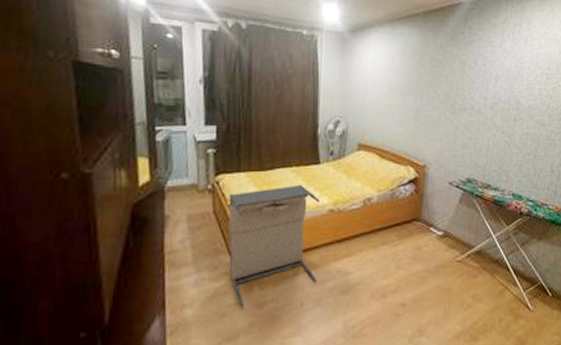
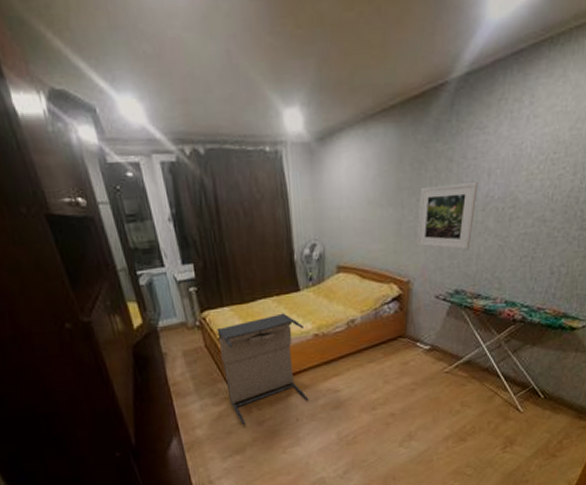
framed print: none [433,83,487,143] -> present [416,181,478,251]

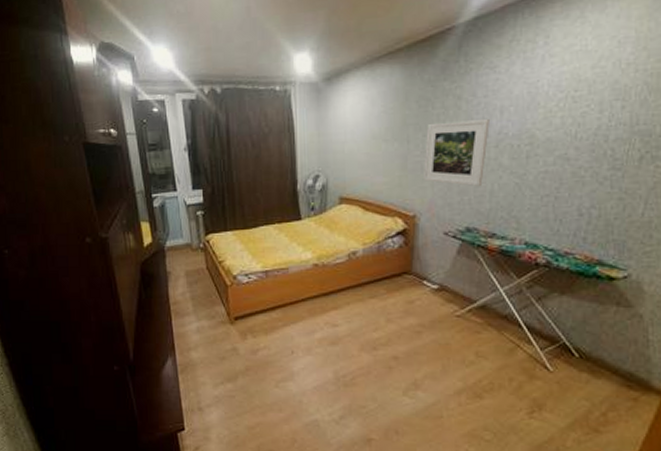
laundry hamper: present [217,313,309,424] -> none [219,240,306,351]

